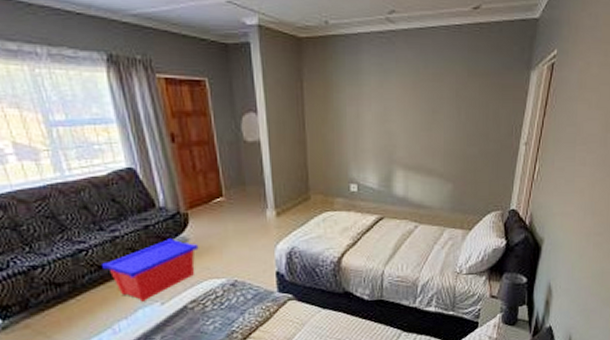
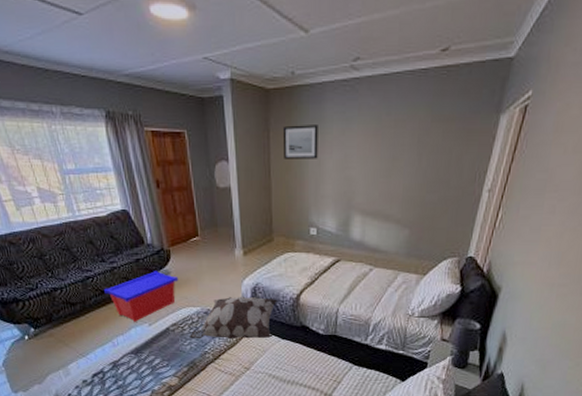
decorative pillow: none [213,262,316,317] -> present [190,296,277,339]
wall art: none [317,76,356,111] -> present [282,125,318,159]

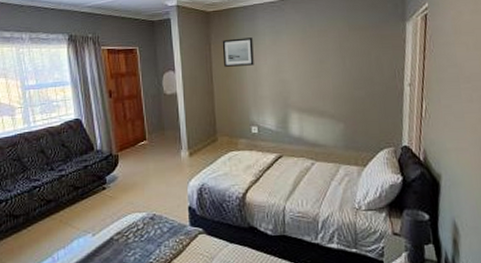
storage bin: present [104,271,179,322] -> none [50,177,125,233]
decorative pillow: present [190,296,277,339] -> none [134,197,223,249]

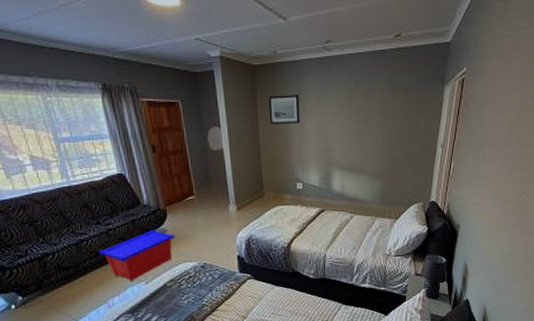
storage bin: none [50,177,125,233] -> present [99,230,175,281]

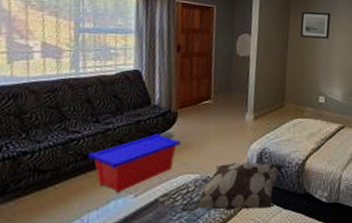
decorative pillow: none [187,247,270,294] -> present [181,161,283,212]

